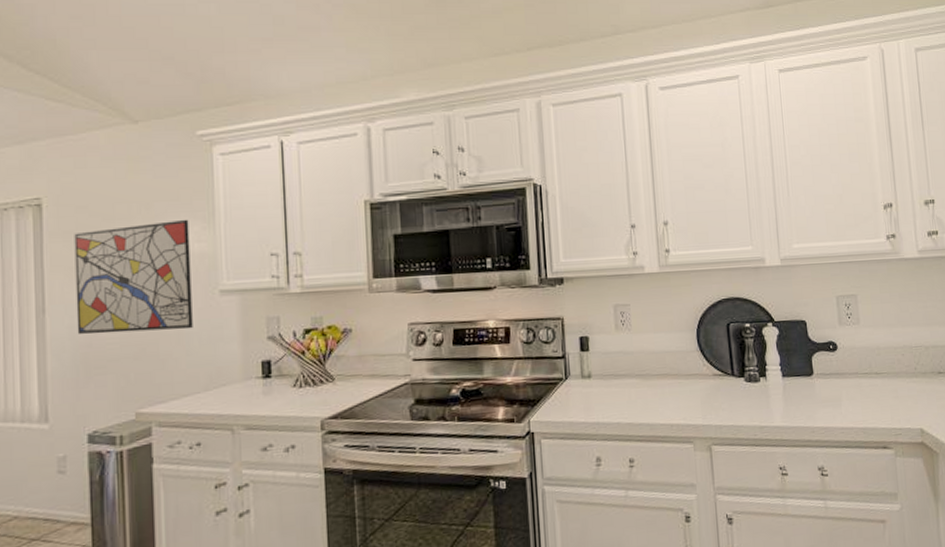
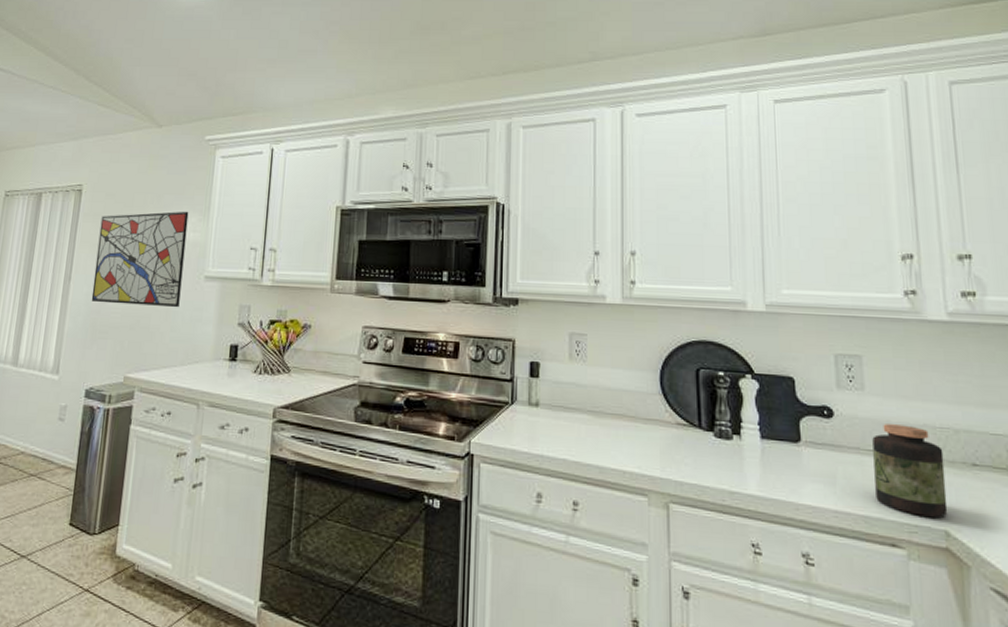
jar: none [867,348,922,421] -> present [872,424,948,517]

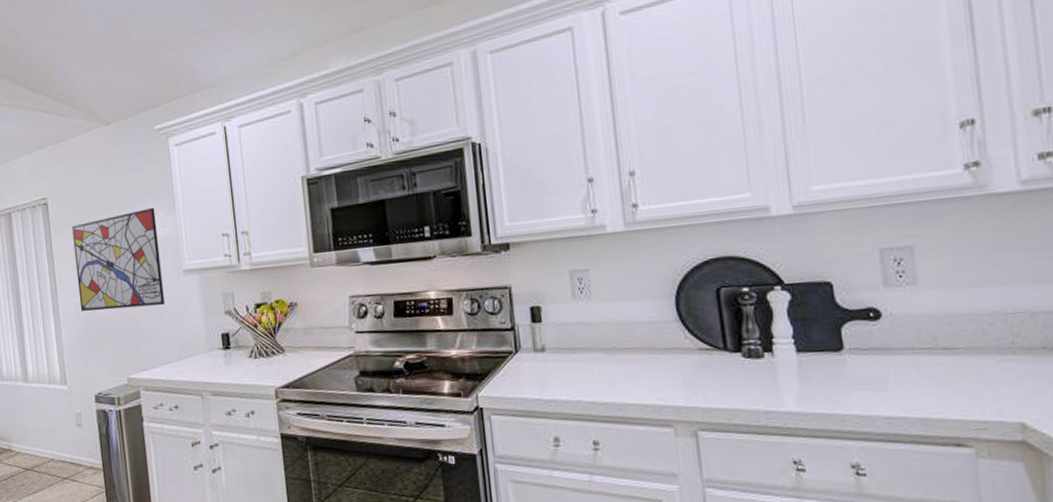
jar: present [872,424,948,517] -> none [929,315,1024,411]

